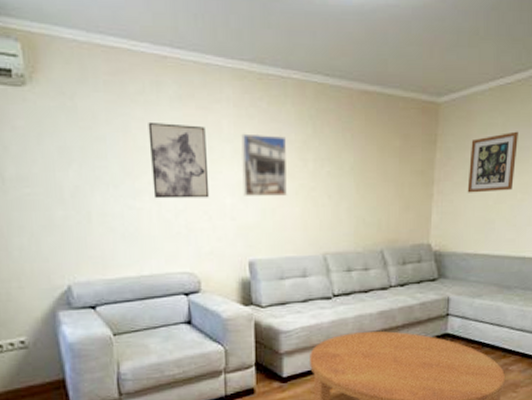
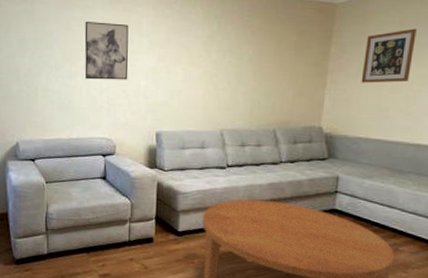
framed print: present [240,133,287,196] -> none [155,30,194,80]

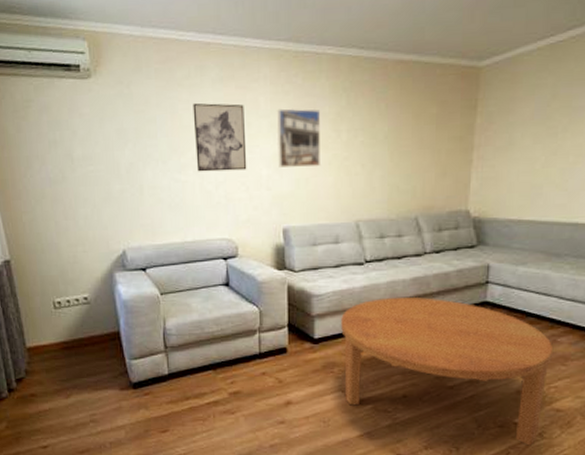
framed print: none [155,30,194,80] -> present [276,108,320,167]
wall art: present [361,28,417,83] -> none [511,91,571,158]

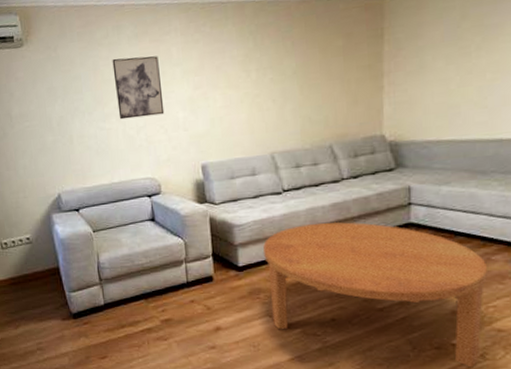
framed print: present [276,108,320,167] -> none [189,53,233,109]

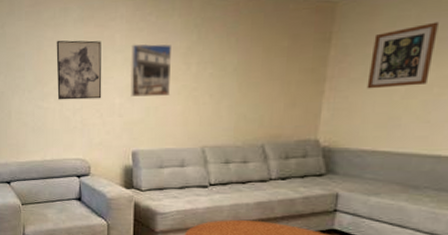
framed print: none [189,53,233,109] -> present [130,43,171,97]
wall art: none [423,10,483,81] -> present [366,21,439,89]

